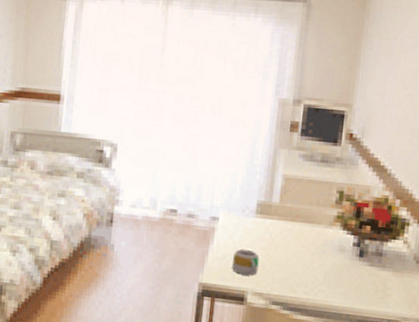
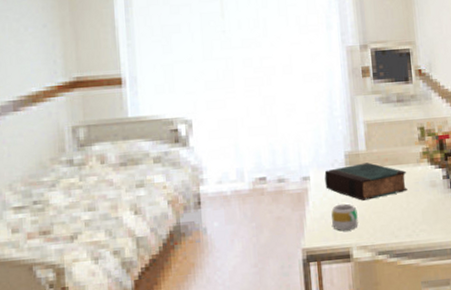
book: none [232,214,317,251] -> present [324,162,408,201]

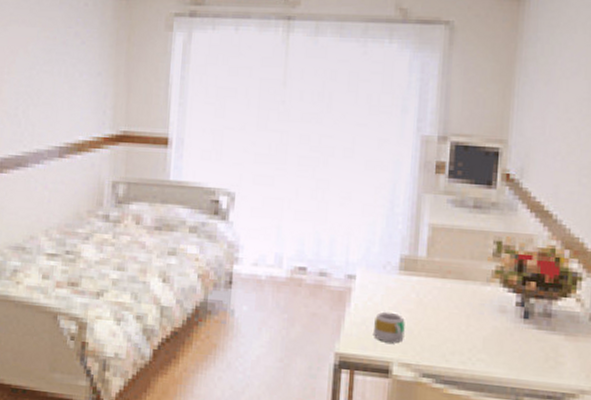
book: present [324,162,408,201] -> none [372,270,472,314]

